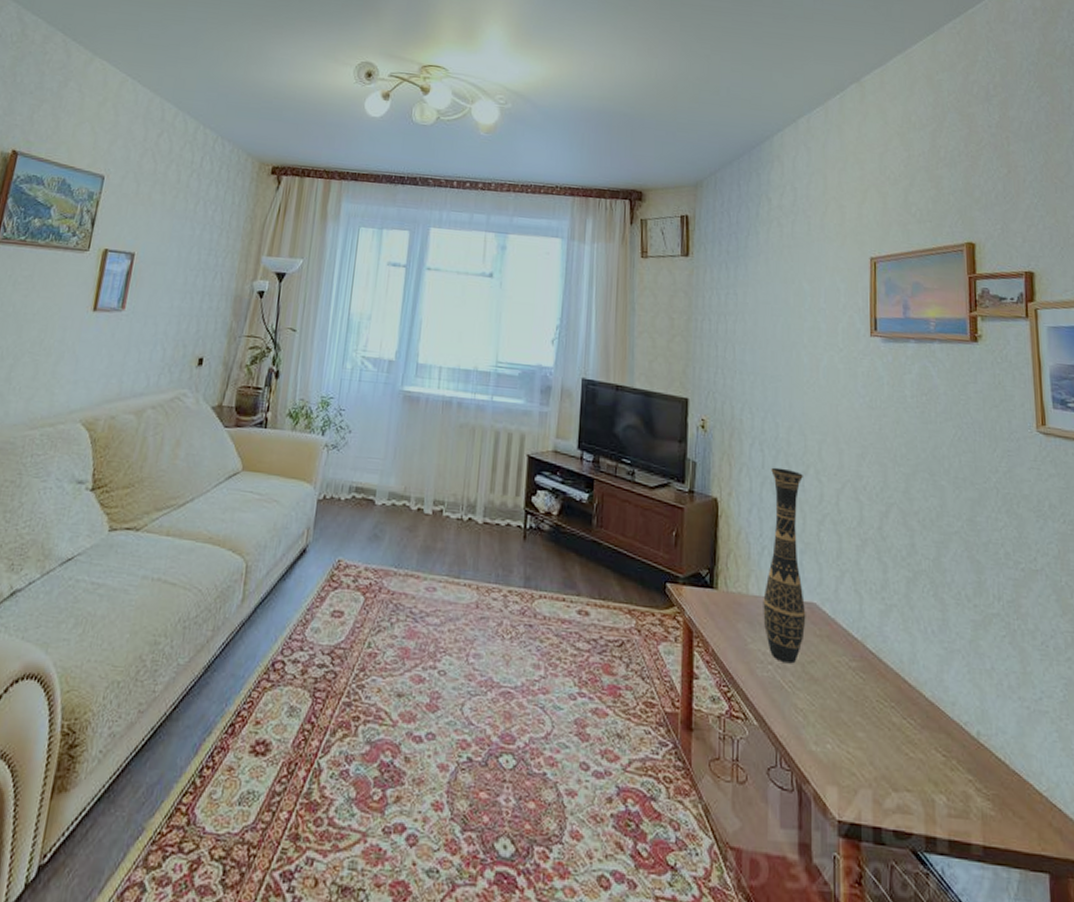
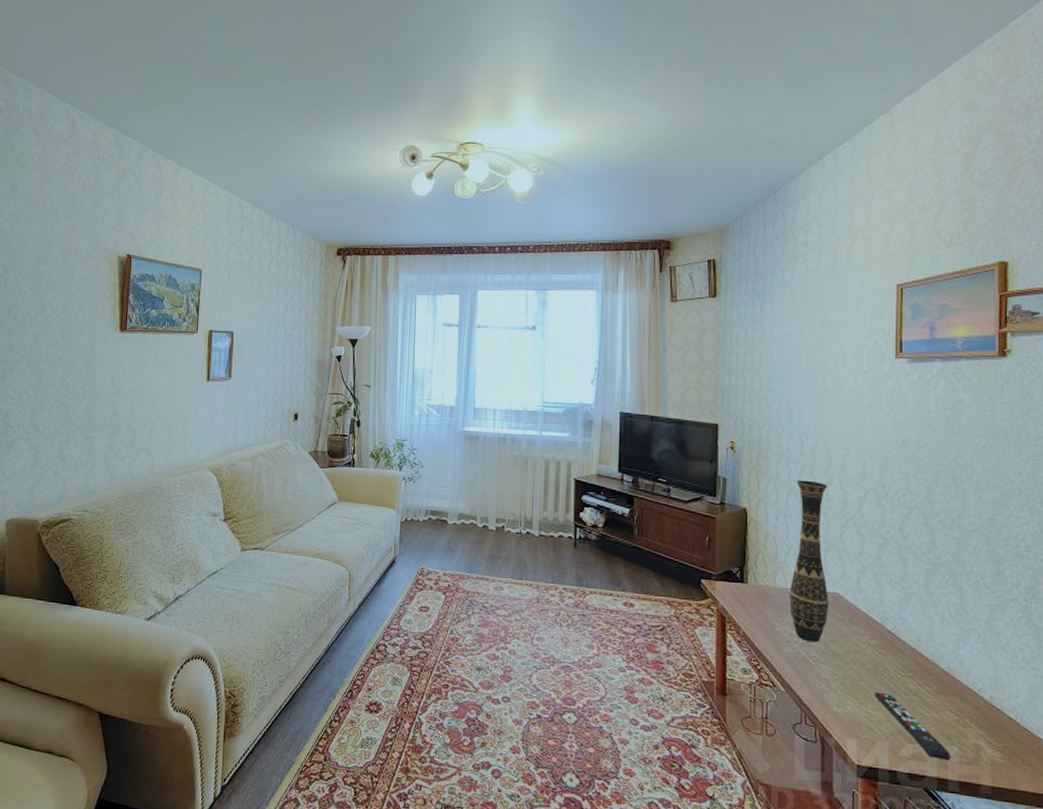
remote control: none [855,726,938,814] -> present [874,692,950,761]

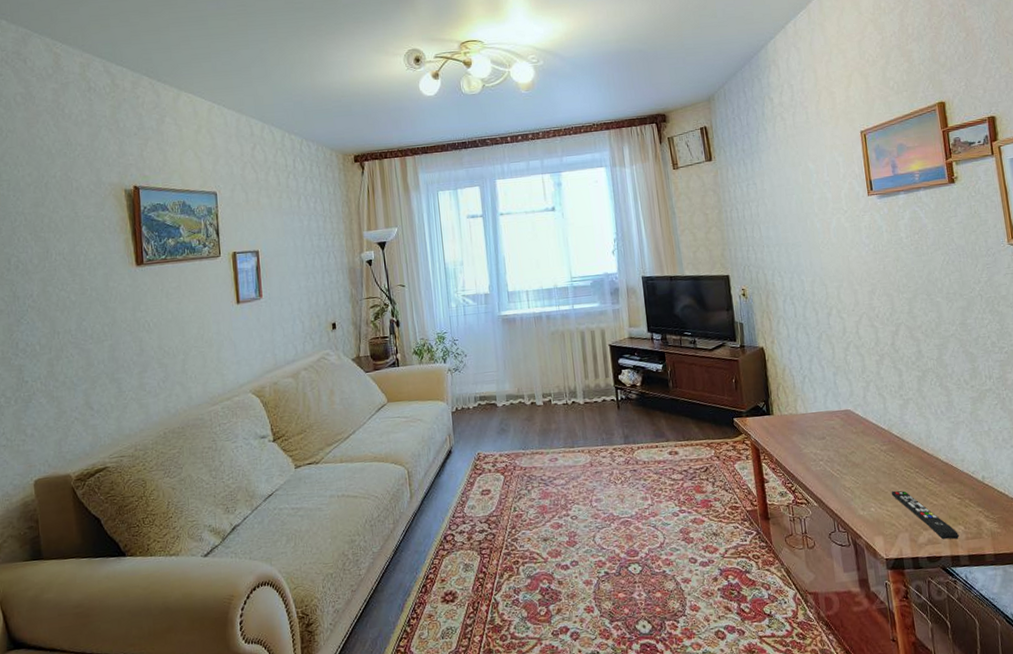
decorative vase: present [789,480,829,643] -> none [802,313,845,458]

